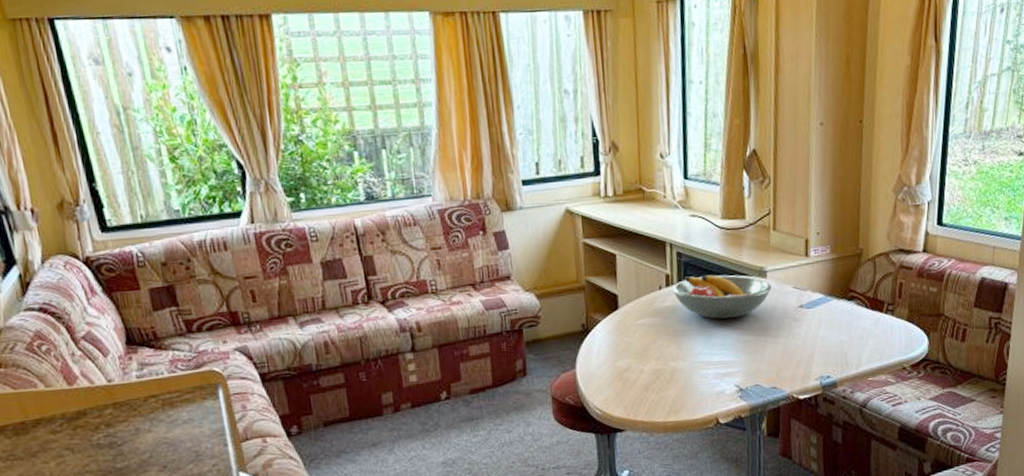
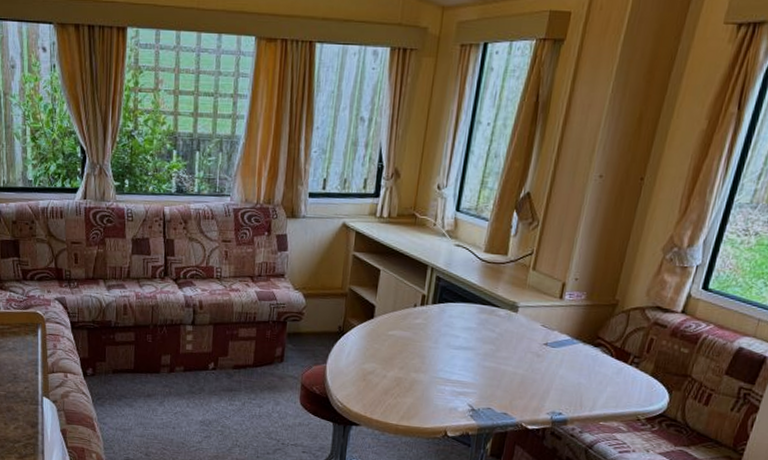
fruit bowl: present [671,274,772,319] -> none [425,299,521,344]

